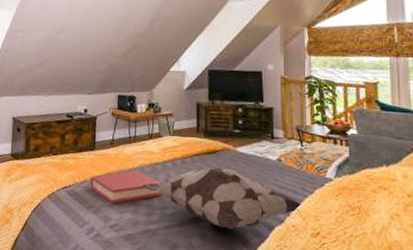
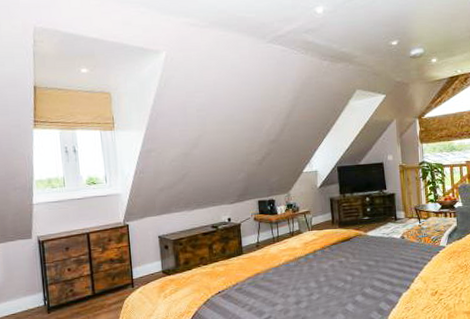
hardback book: present [89,171,163,204] -> none [241,267,307,299]
decorative pillow: present [142,167,303,230] -> none [289,251,424,303]

